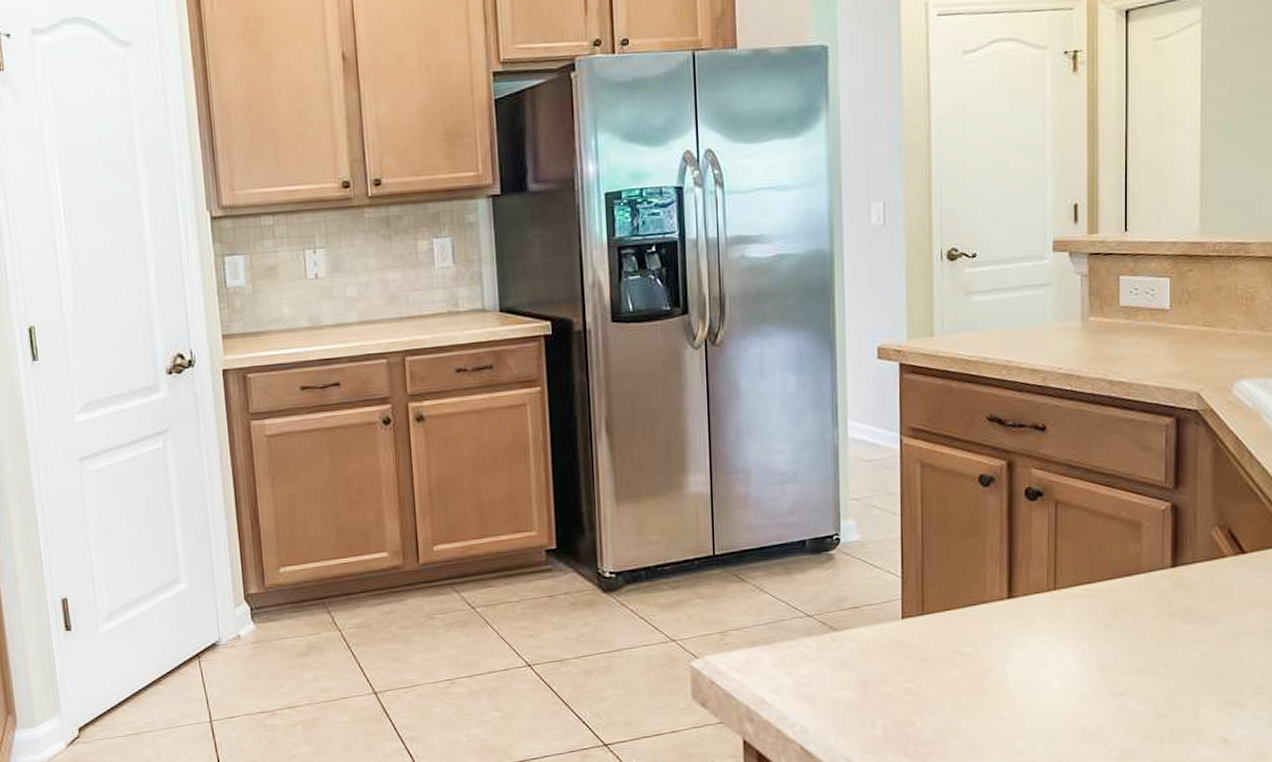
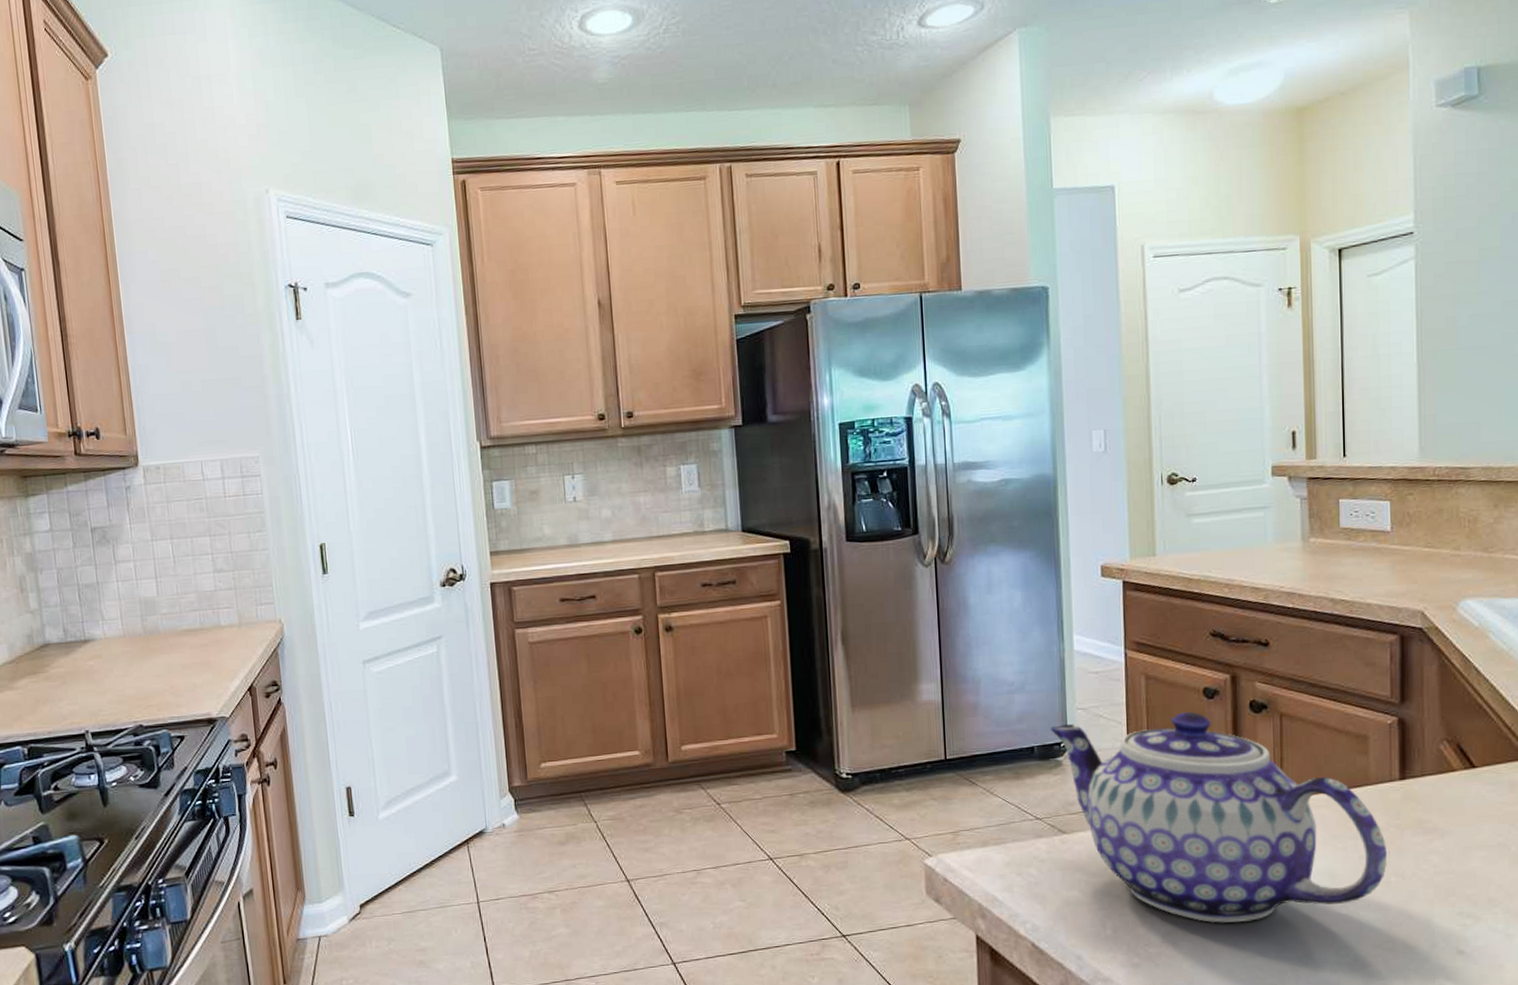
teapot: none [823,500,1157,720] -> present [1050,711,1387,923]

